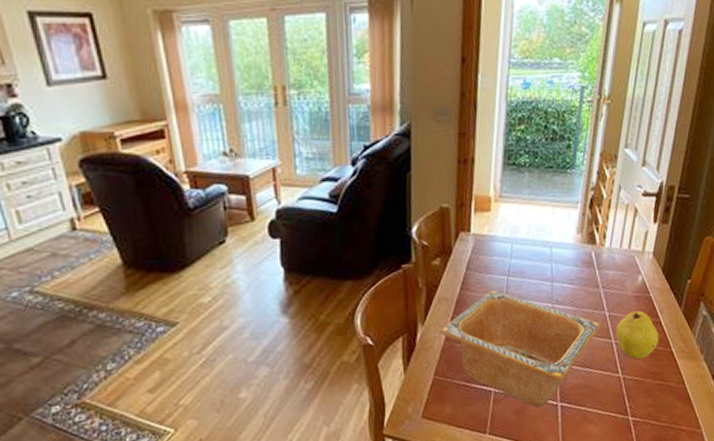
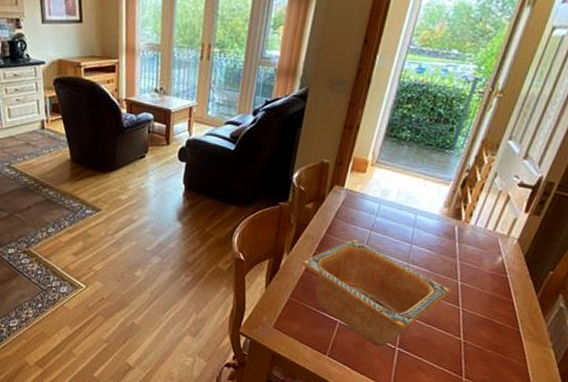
fruit: present [617,311,659,359] -> none [465,287,509,331]

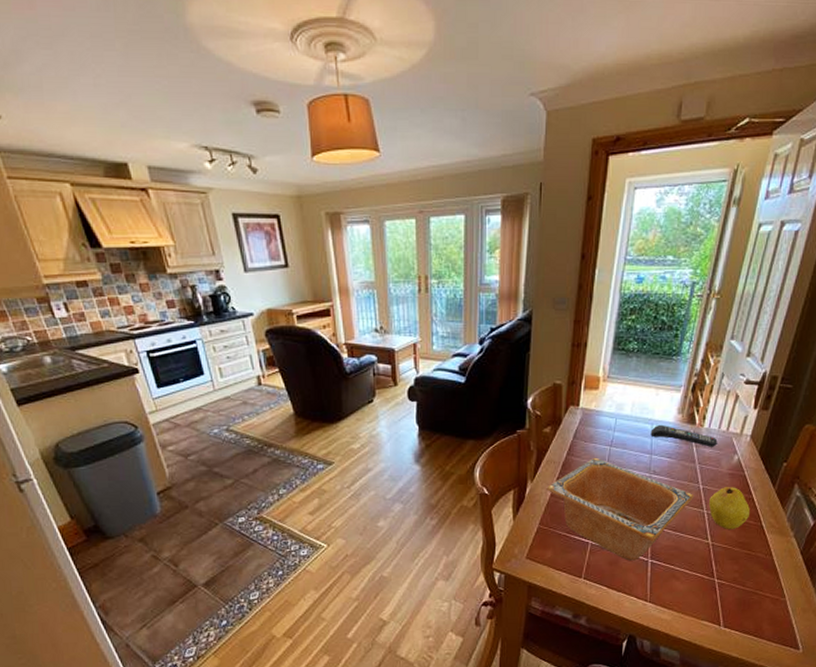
remote control: none [413,215,482,245] -> present [650,424,718,447]
fruit: none [465,287,509,331] -> present [709,487,751,529]

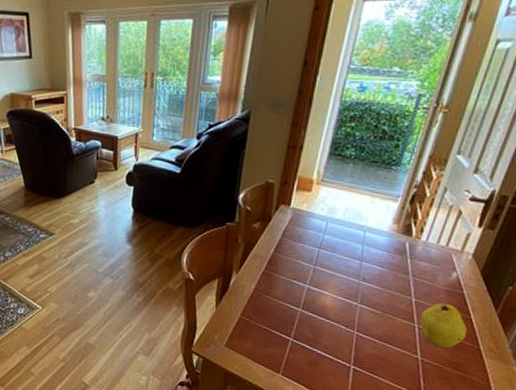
serving bowl: present [546,457,694,561] -> none [251,257,406,365]
remote control: present [650,424,718,447] -> none [362,232,435,261]

